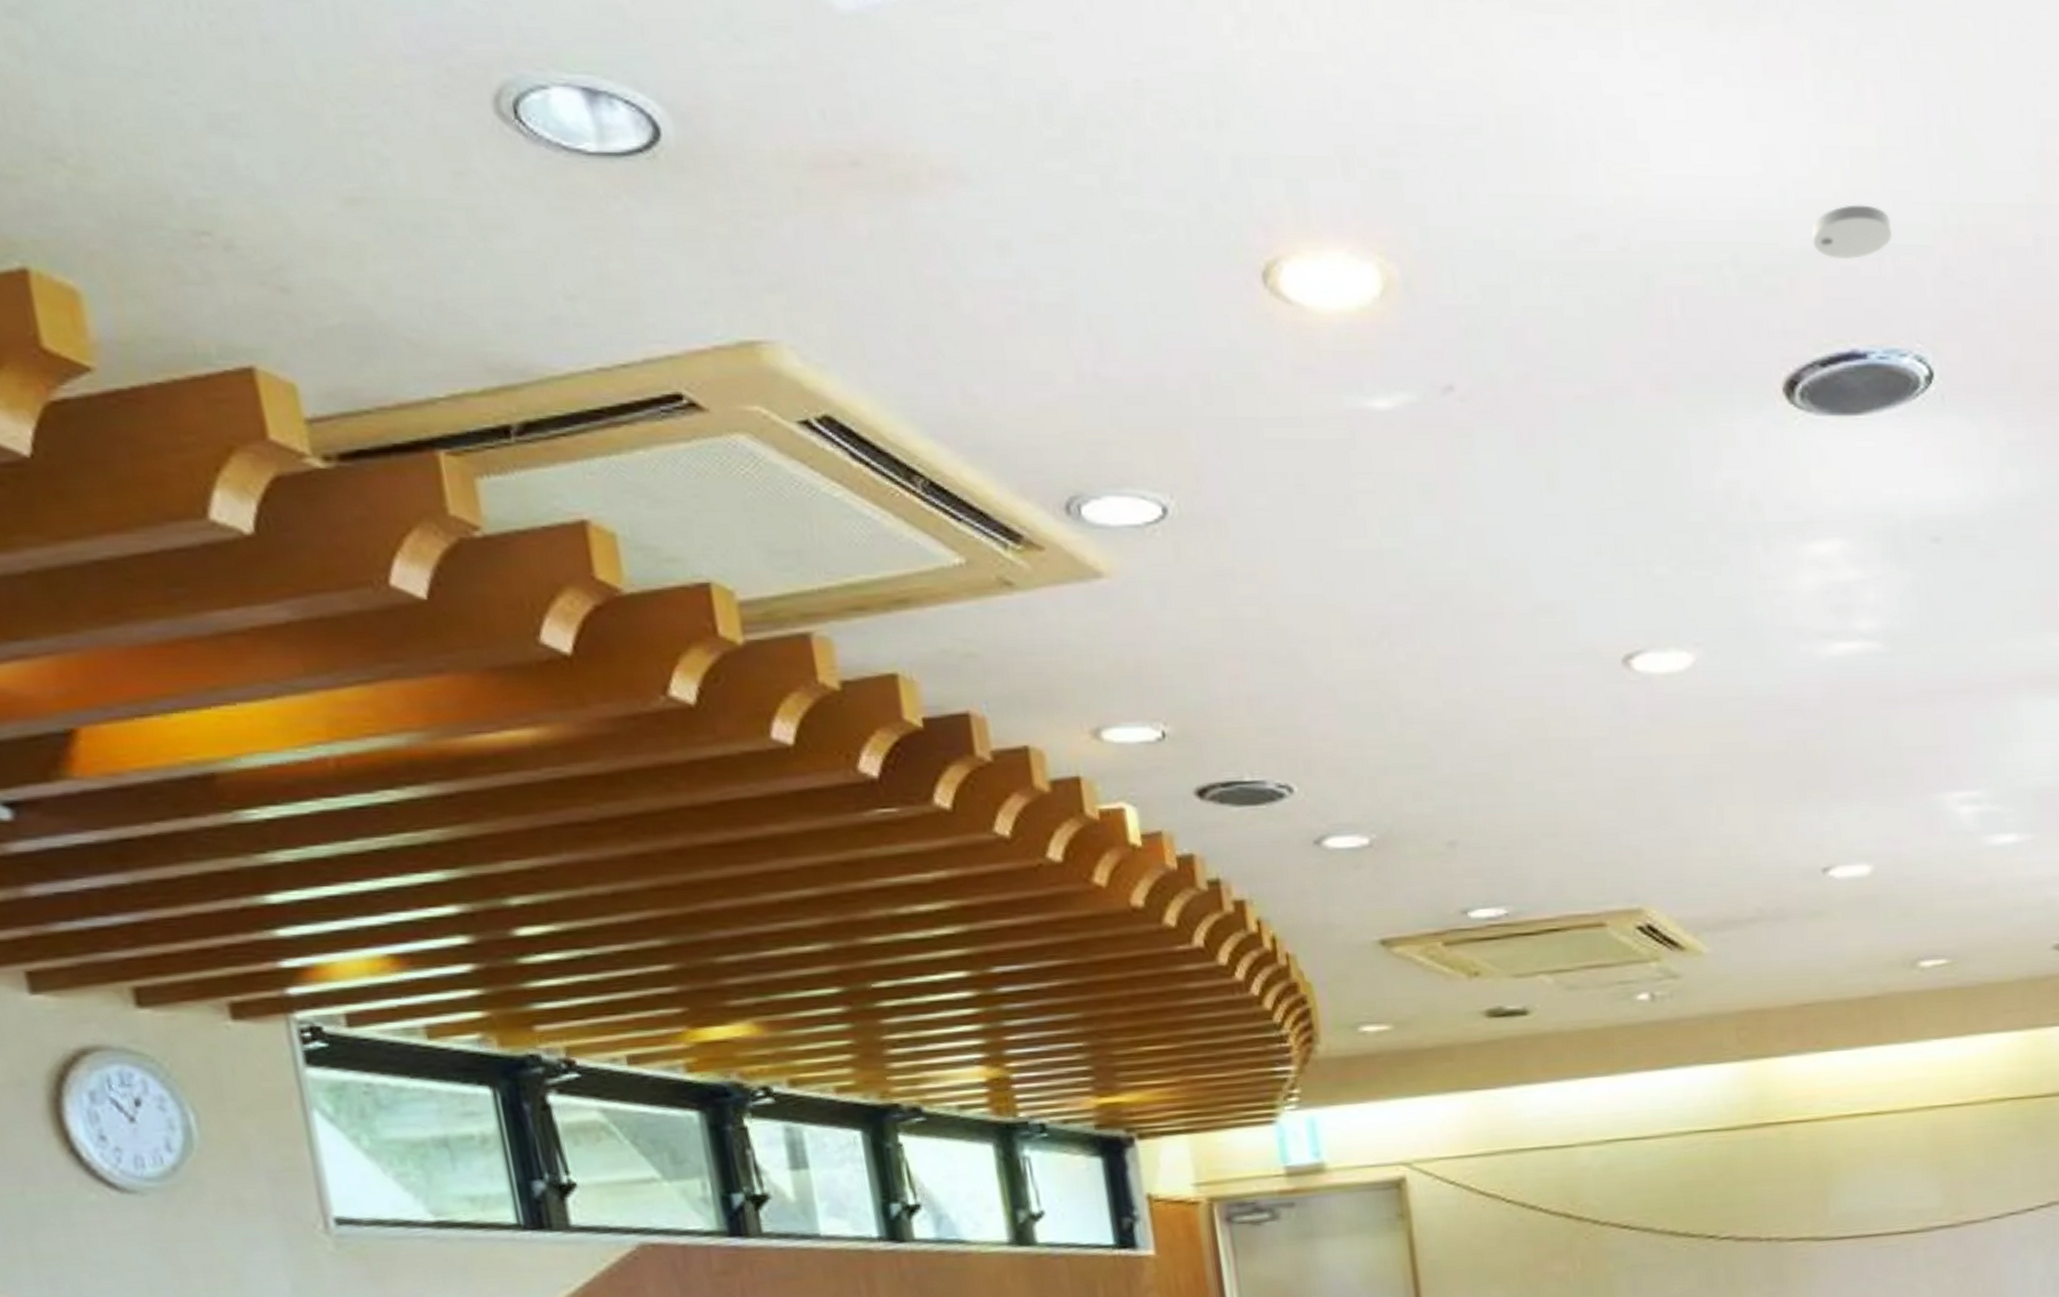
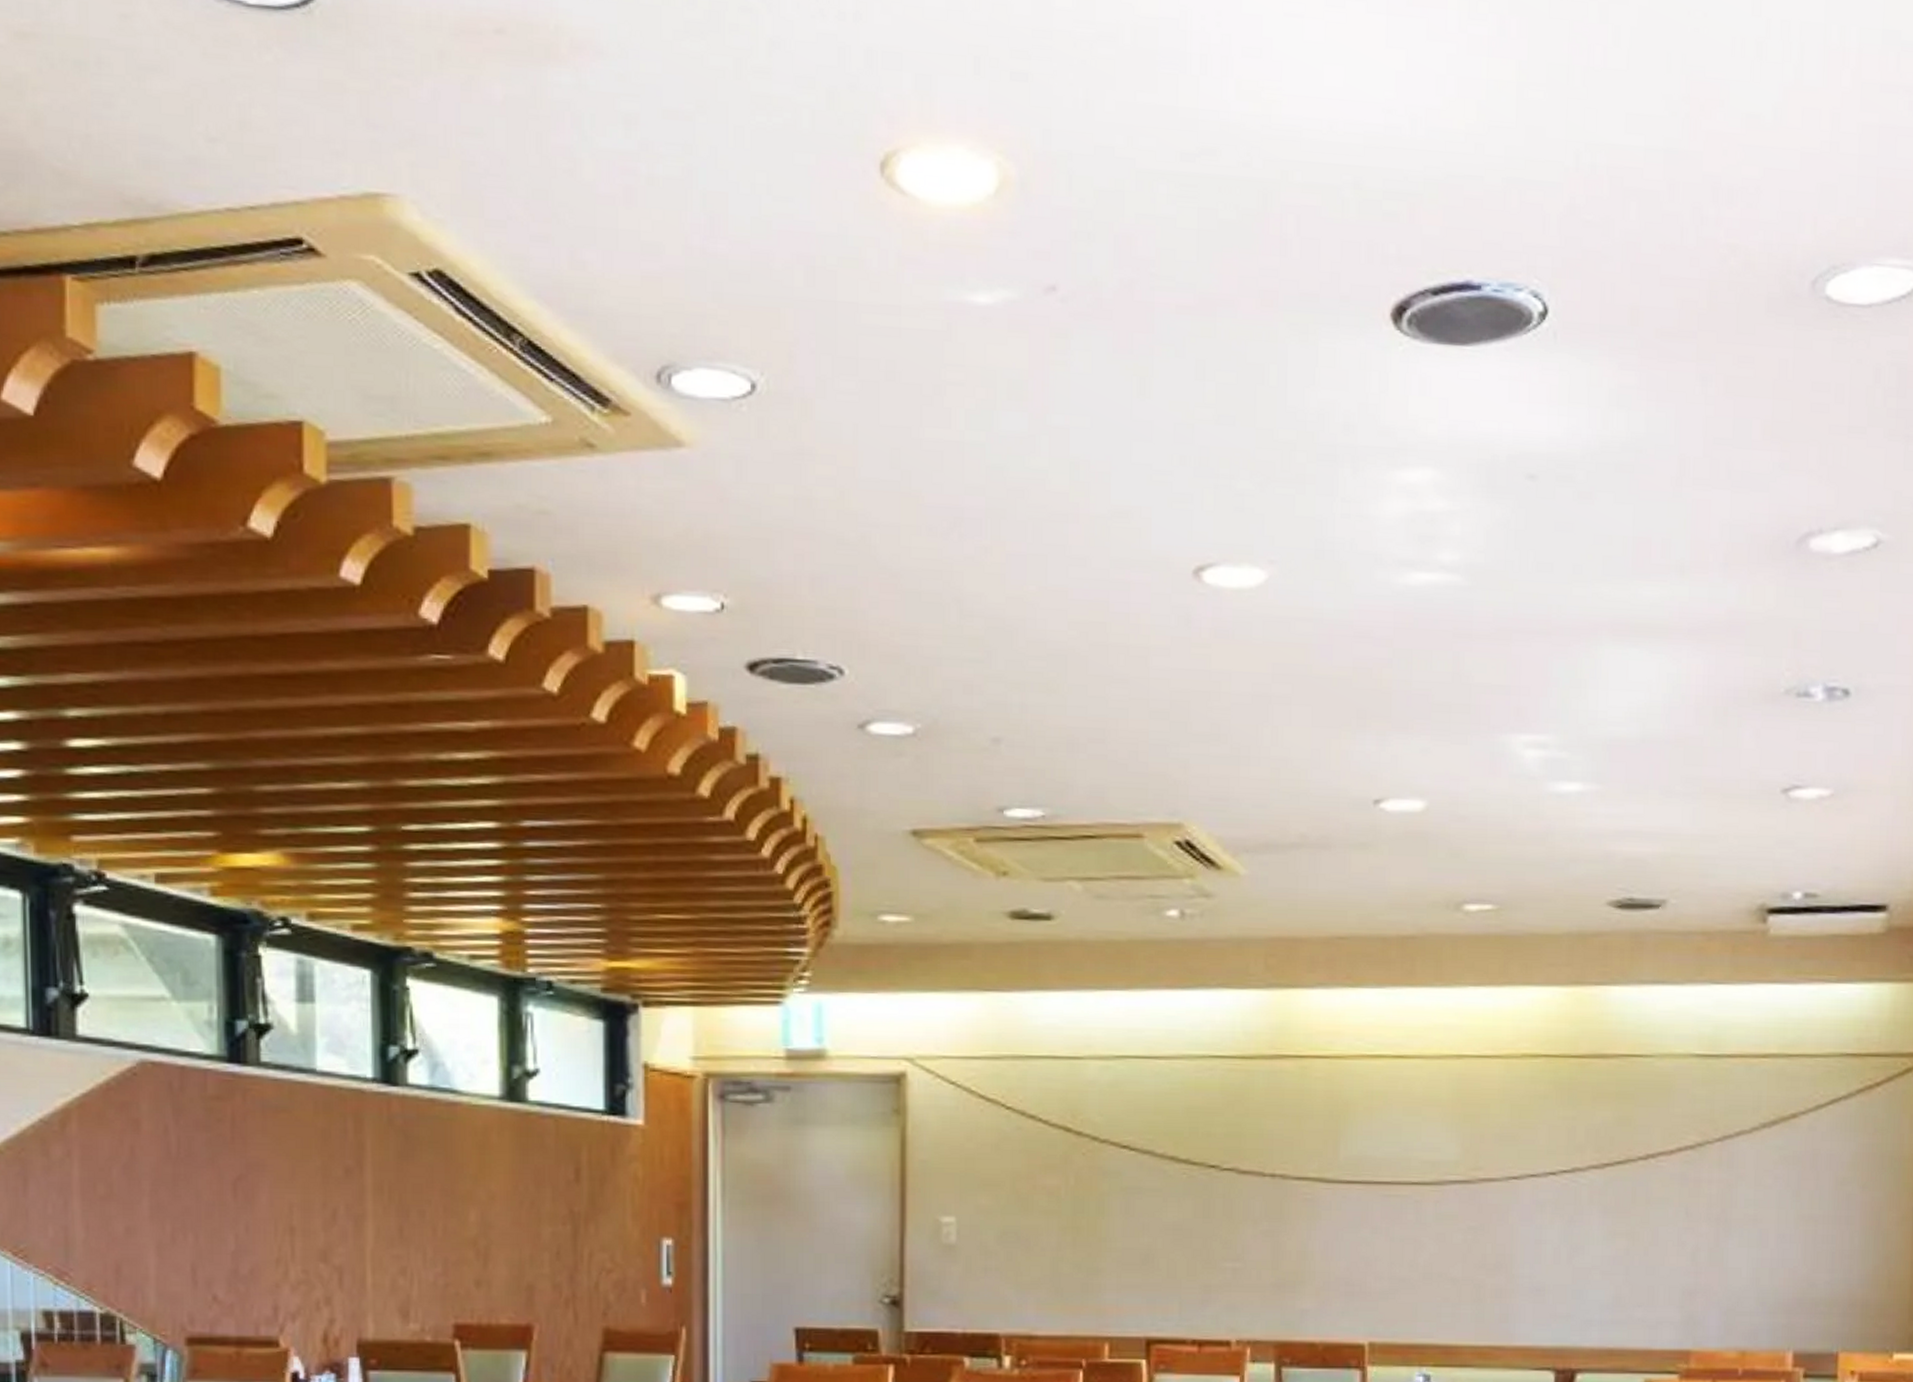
smoke detector: present [1812,205,1892,259] -> none [1439,137,1521,190]

